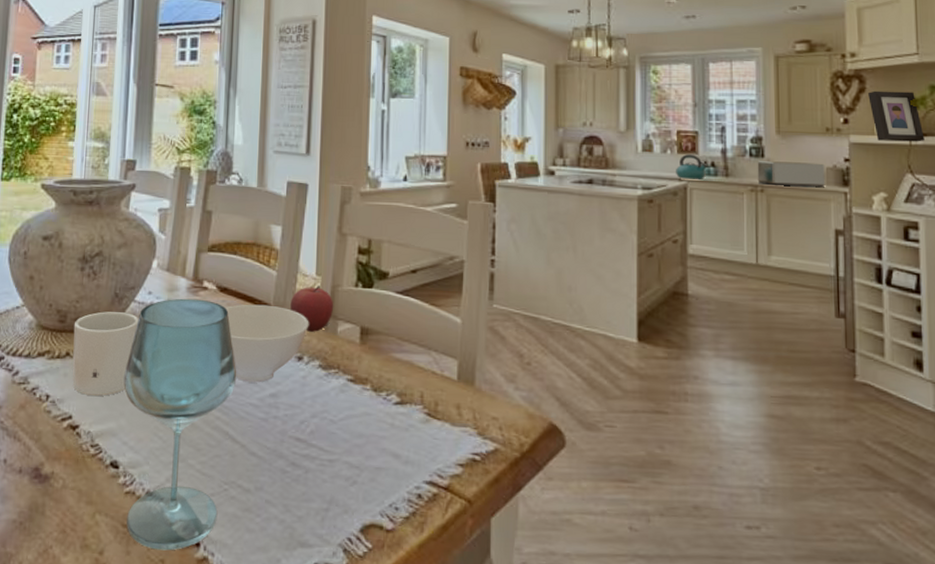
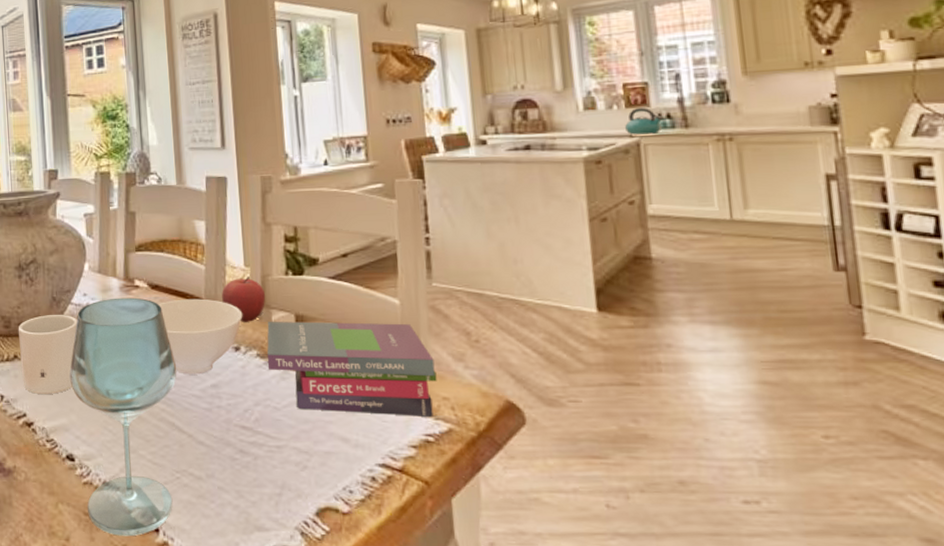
books: none [328,333,489,436] -> present [267,321,437,417]
toaster: present [757,161,826,188] -> none [722,102,809,133]
picture frame: present [868,90,925,142] -> none [855,10,933,70]

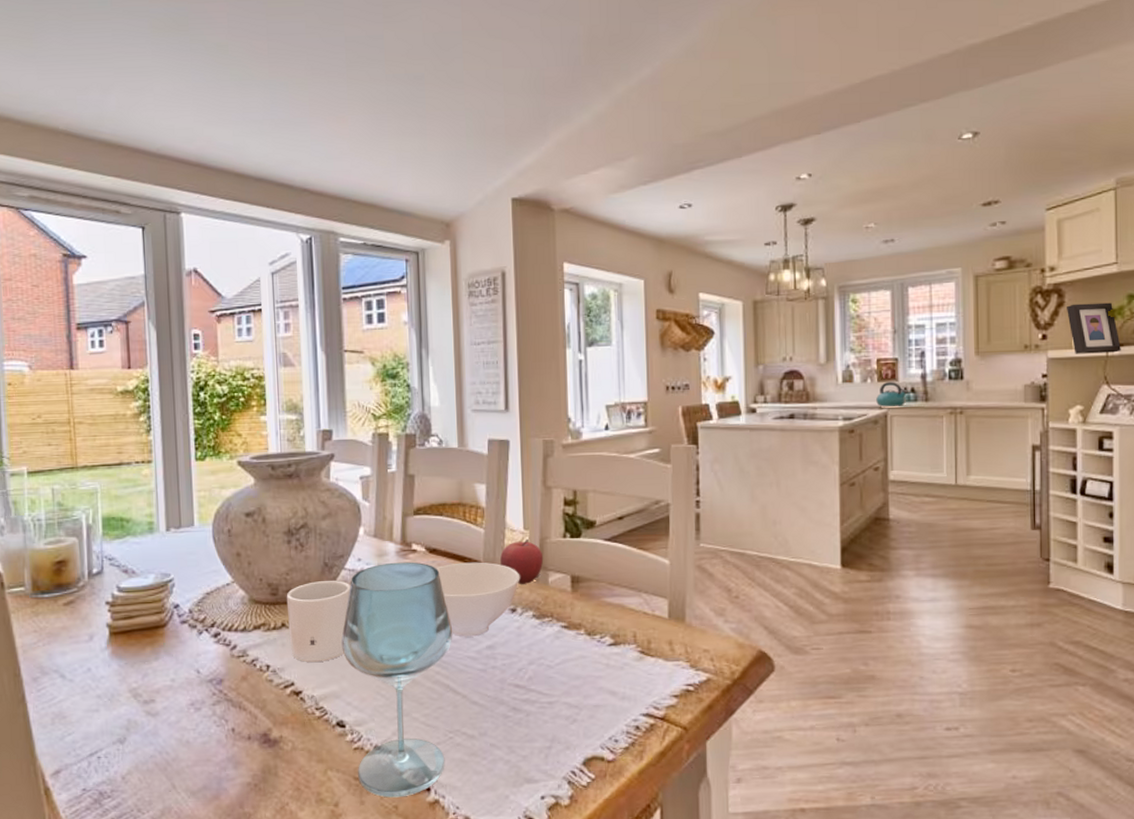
books: present [267,321,437,417] -> none [542,582,699,669]
picture frame: none [855,10,933,70] -> present [1067,302,1121,354]

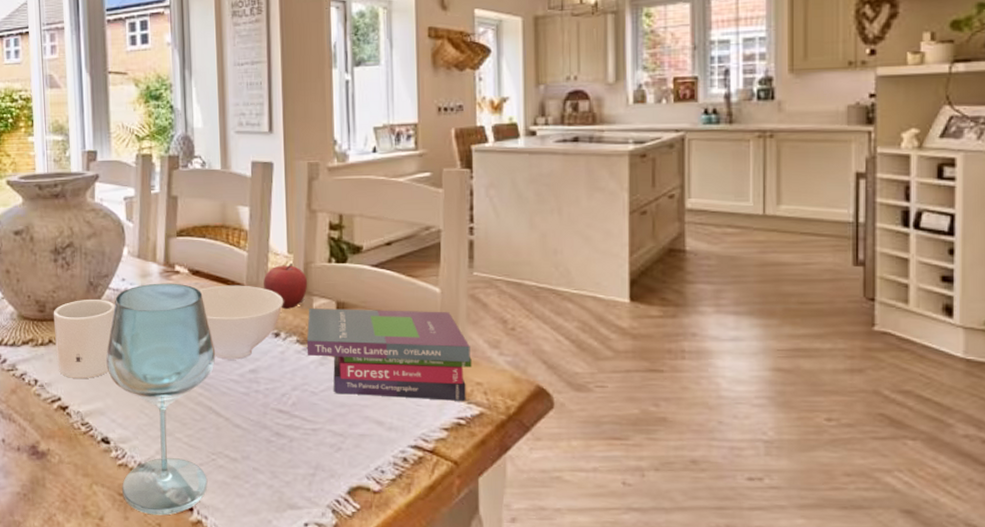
books: none [542,582,699,669] -> present [306,309,472,401]
kettle: present [875,382,908,407] -> none [671,102,709,129]
picture frame: present [1067,302,1121,354] -> none [901,12,968,71]

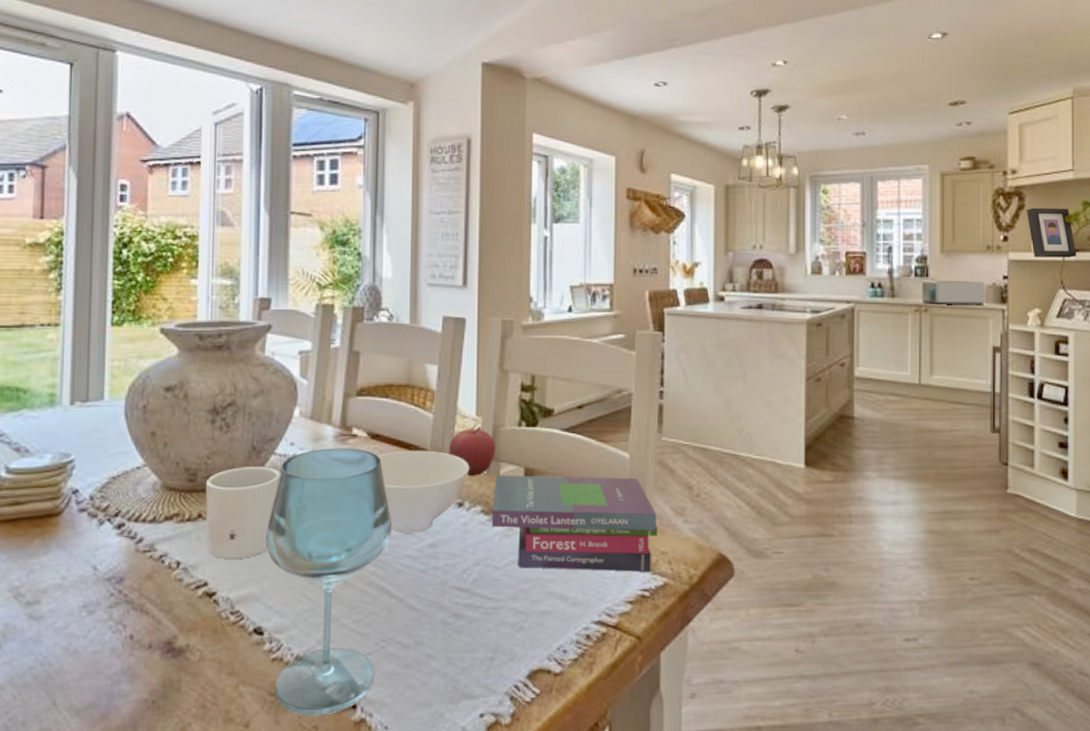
toaster: none [766,101,846,130] -> present [922,280,985,306]
picture frame: none [901,12,968,71] -> present [1027,207,1076,258]

